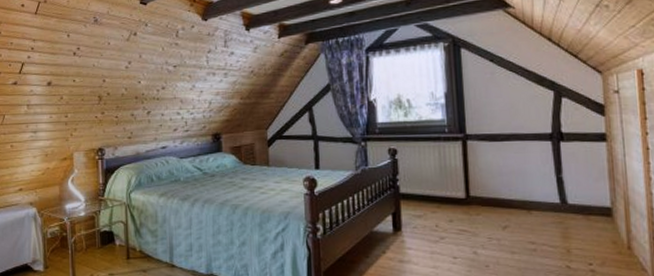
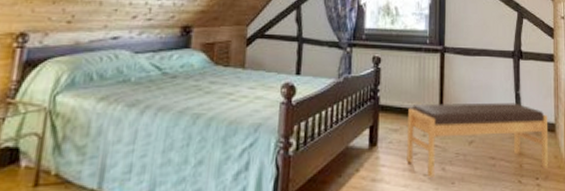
bench: none [431,187,606,260] -> present [406,102,549,178]

